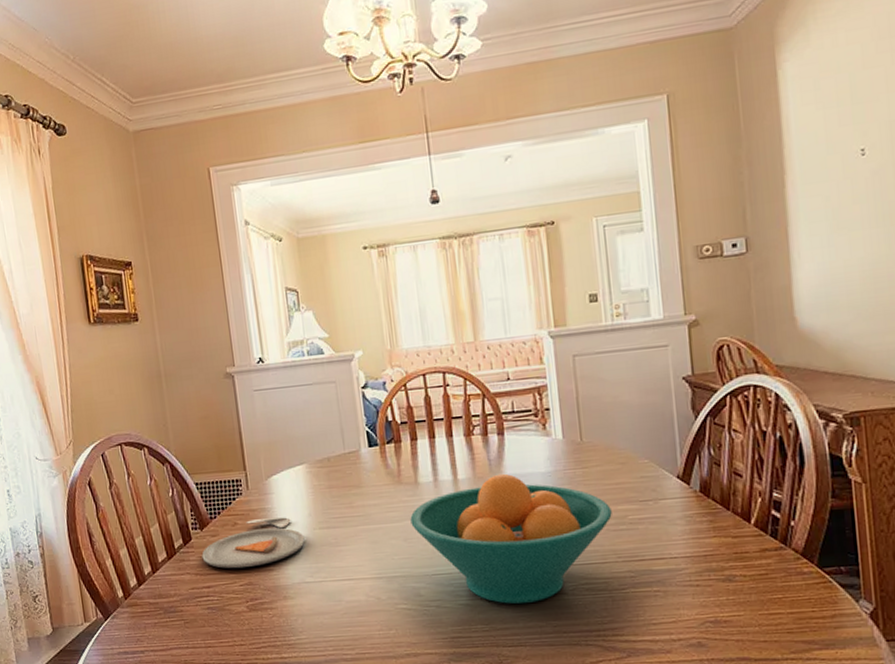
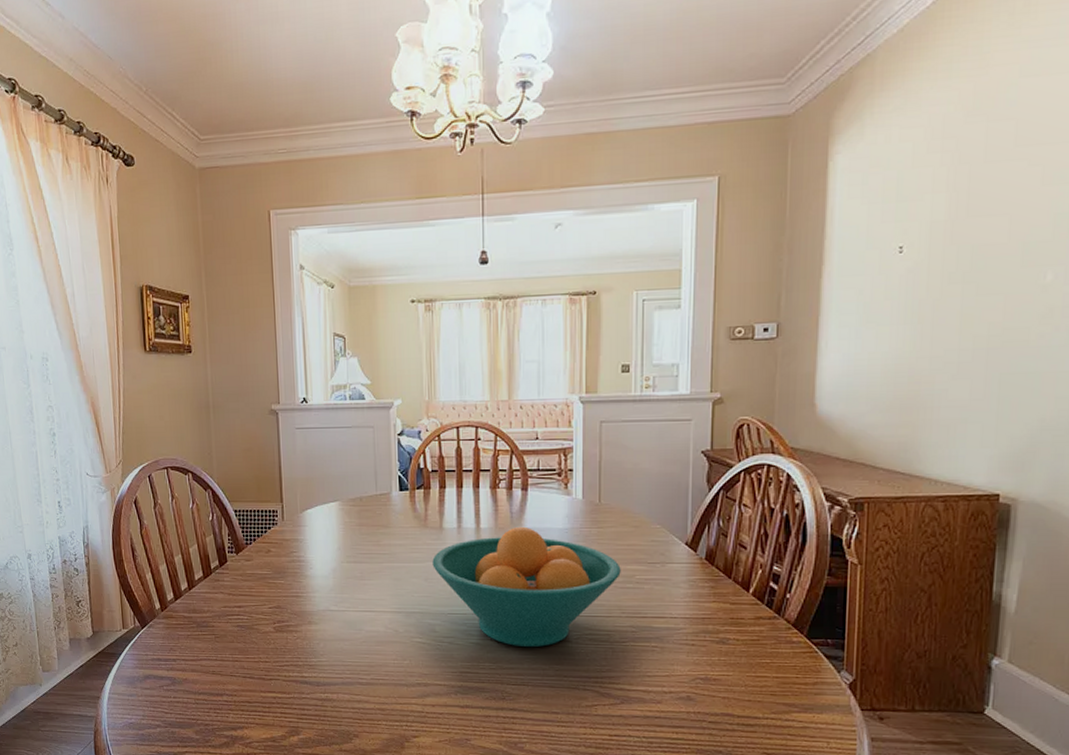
dinner plate: present [202,517,305,569] -> none [235,549,332,592]

